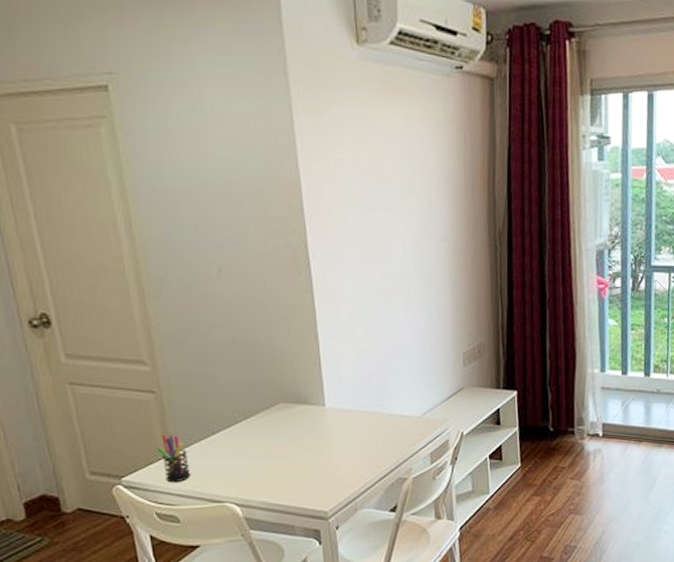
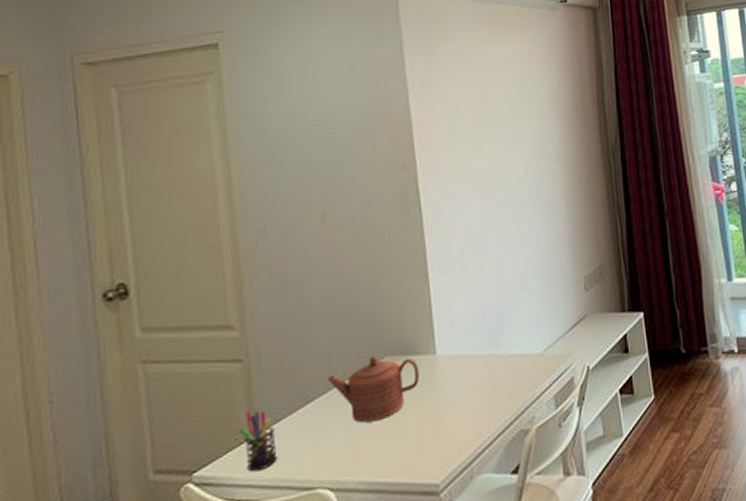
teapot: none [230,401,311,456] -> present [327,356,420,423]

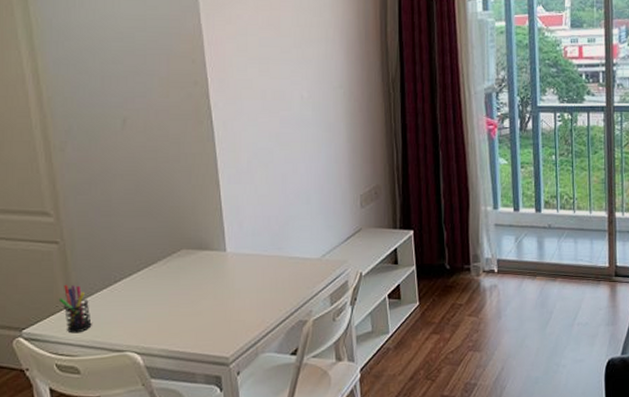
teapot: present [327,356,420,423] -> none [132,248,212,303]

